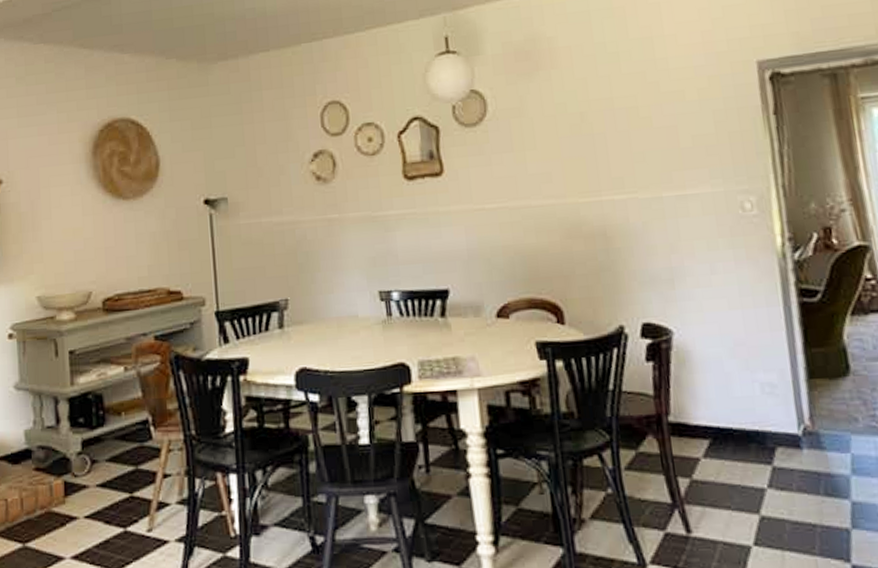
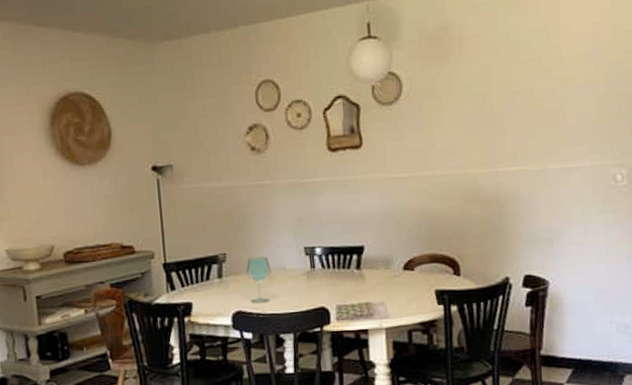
wine glass: none [311,302,341,360] -> present [246,256,271,304]

